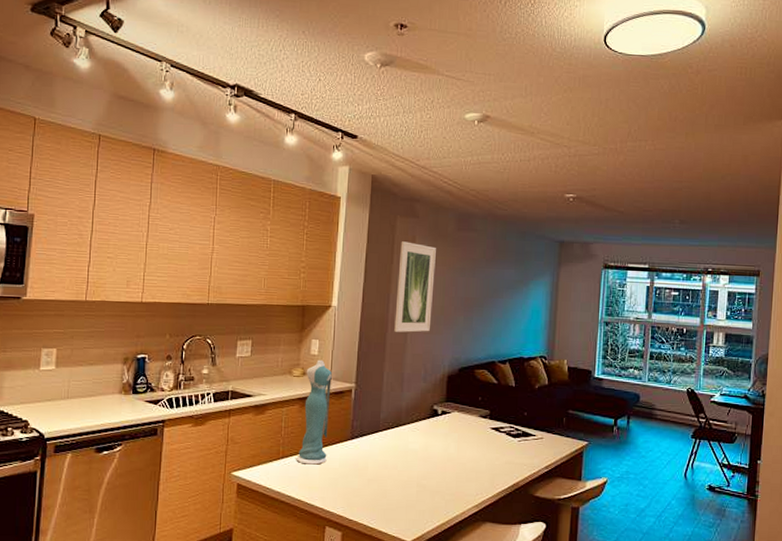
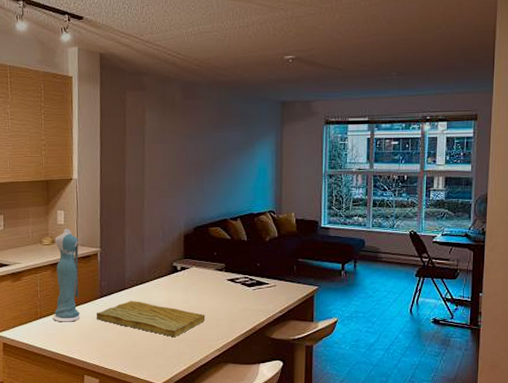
cutting board: none [345,444,465,489] -> present [97,300,205,338]
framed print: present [394,241,436,333] -> none [131,113,166,198]

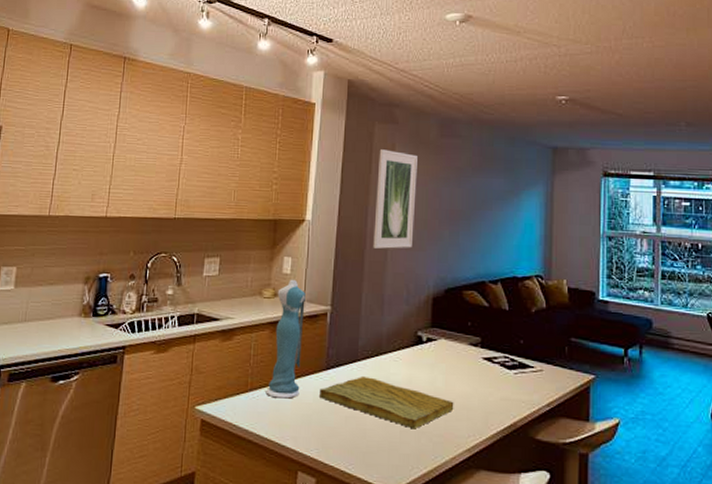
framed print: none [131,113,166,198] -> present [373,149,417,249]

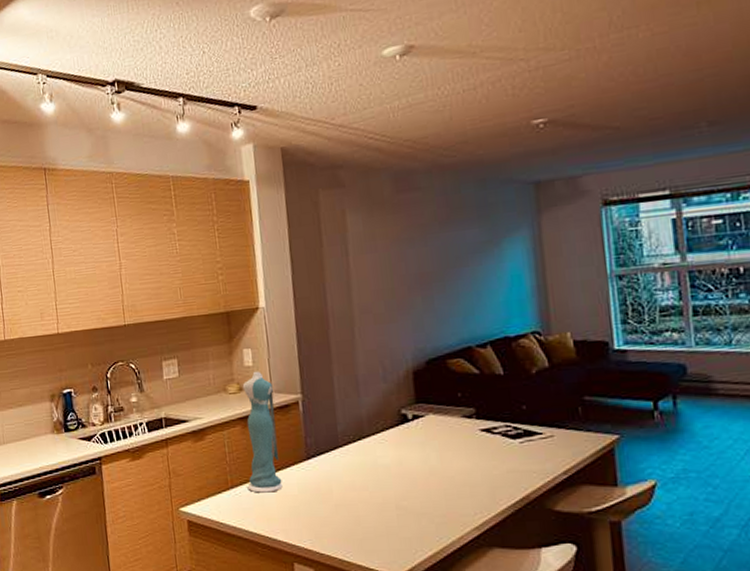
cutting board: present [320,375,454,429] -> none [304,461,454,512]
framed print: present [373,149,417,249] -> none [328,217,381,327]

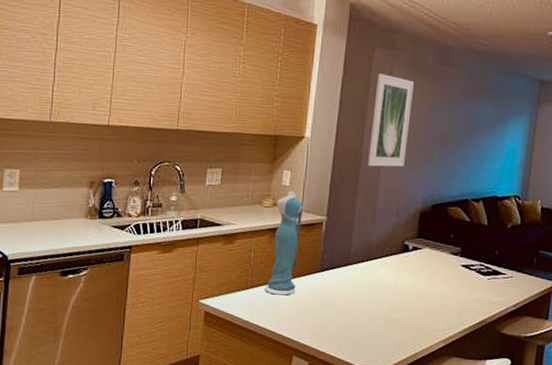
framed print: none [328,217,381,327] -> present [368,73,414,167]

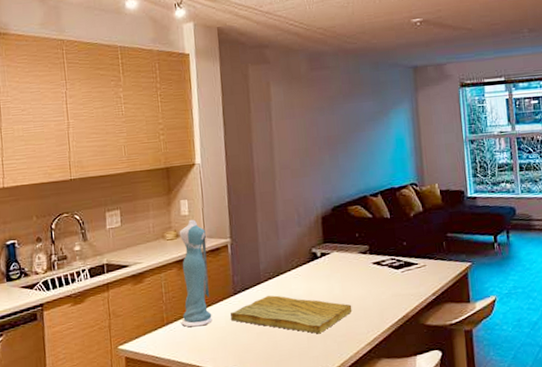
cutting board: none [314,277,434,323] -> present [231,295,352,334]
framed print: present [368,73,414,167] -> none [255,88,297,181]

